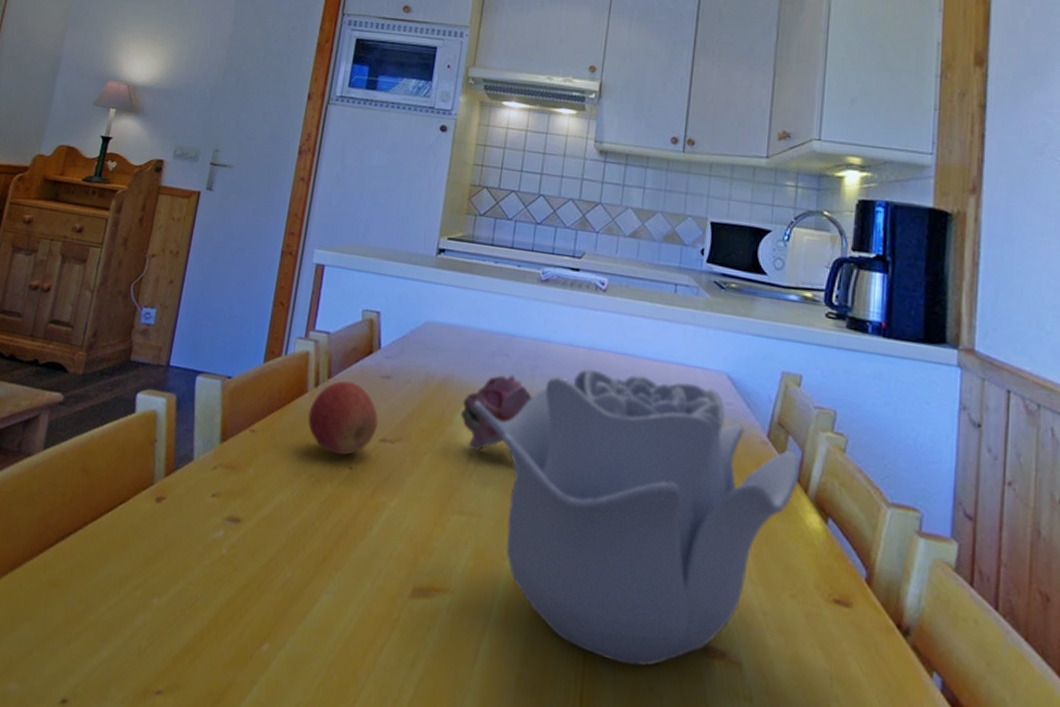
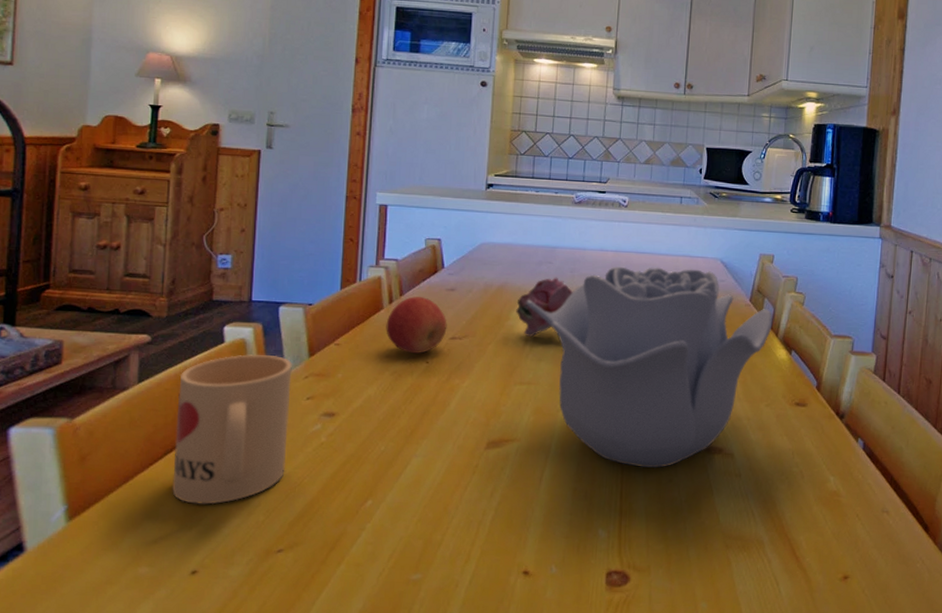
mug: none [57,430,202,616] -> present [172,354,292,505]

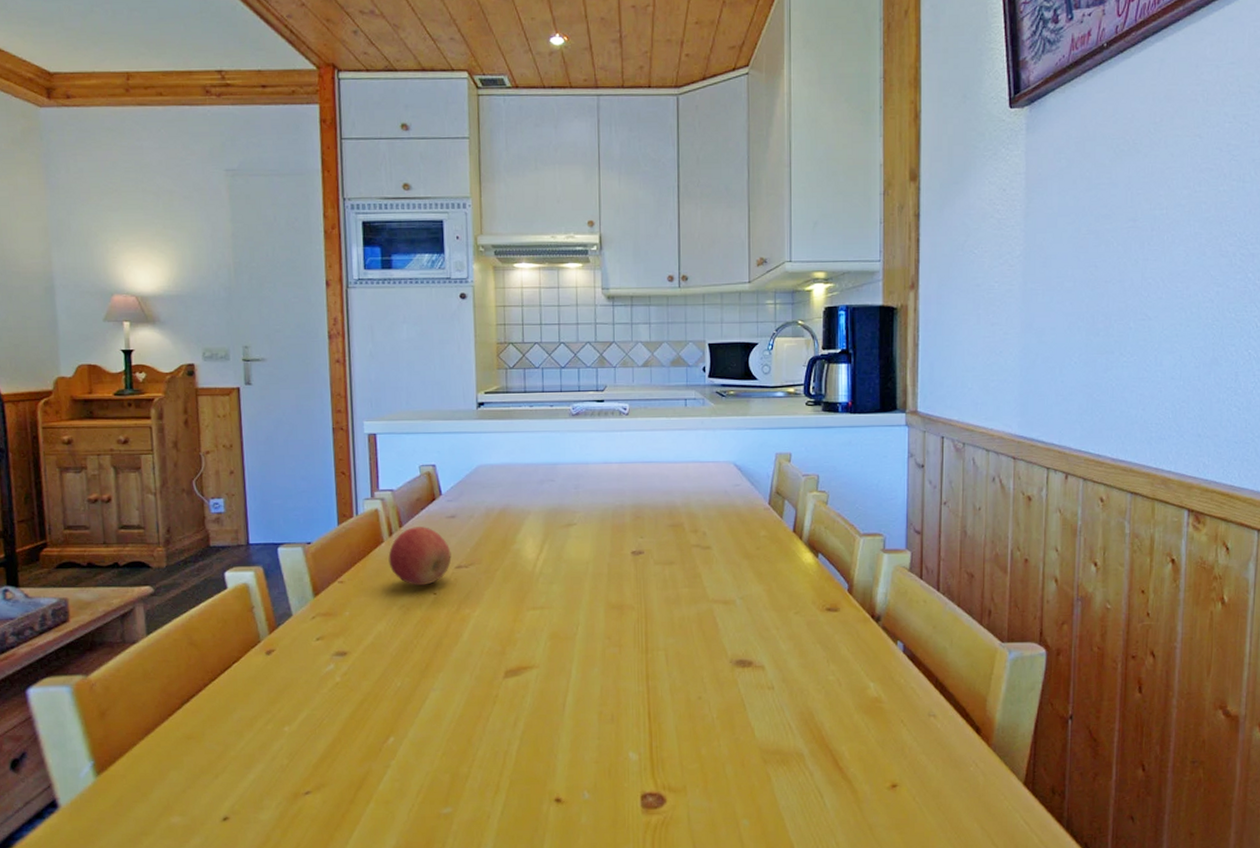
mug: present [172,354,292,505] -> none [186,598,303,752]
flower: present [516,277,573,337] -> none [521,495,579,559]
decorative bowl: present [526,266,773,468] -> none [531,475,796,687]

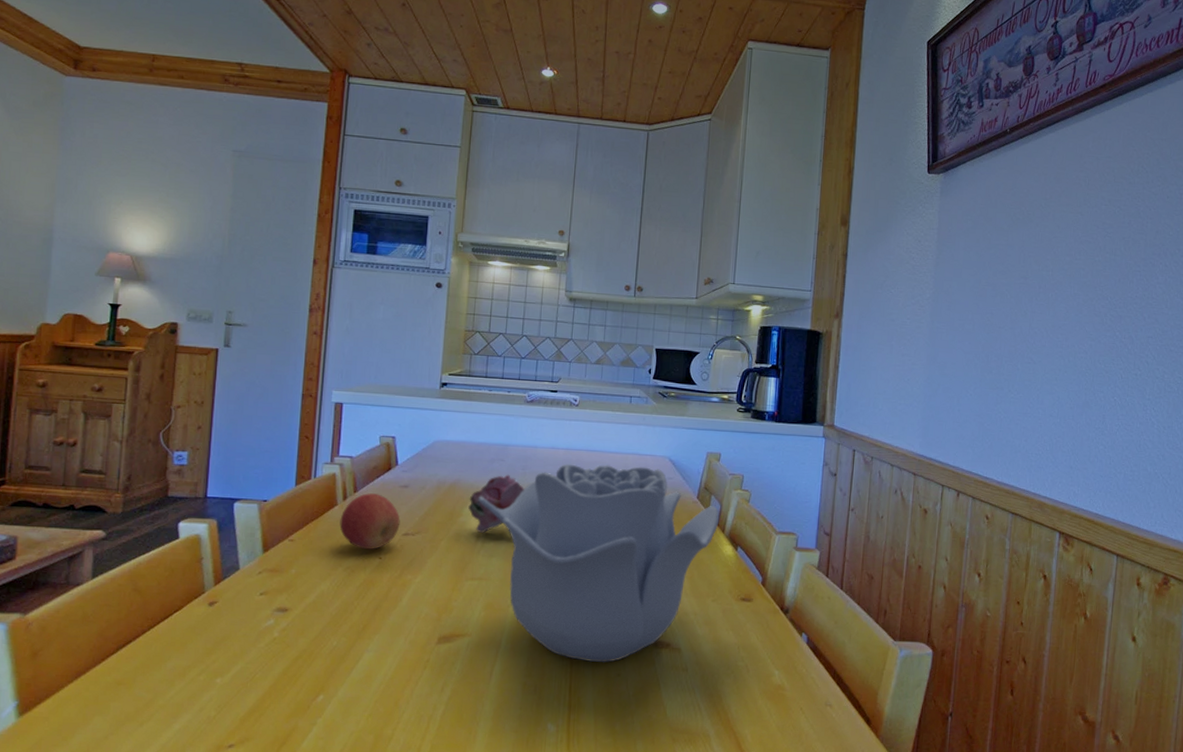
flower: none [521,495,579,559] -> present [468,474,524,533]
decorative bowl: none [531,475,796,687] -> present [478,464,720,663]

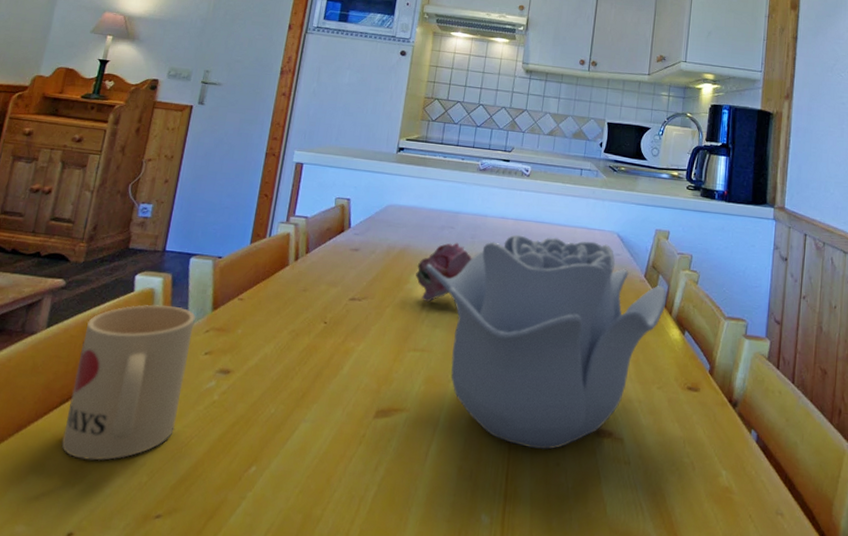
mug: none [124,550,246,700] -> present [61,304,196,461]
apple: present [339,493,401,549] -> none [288,254,349,313]

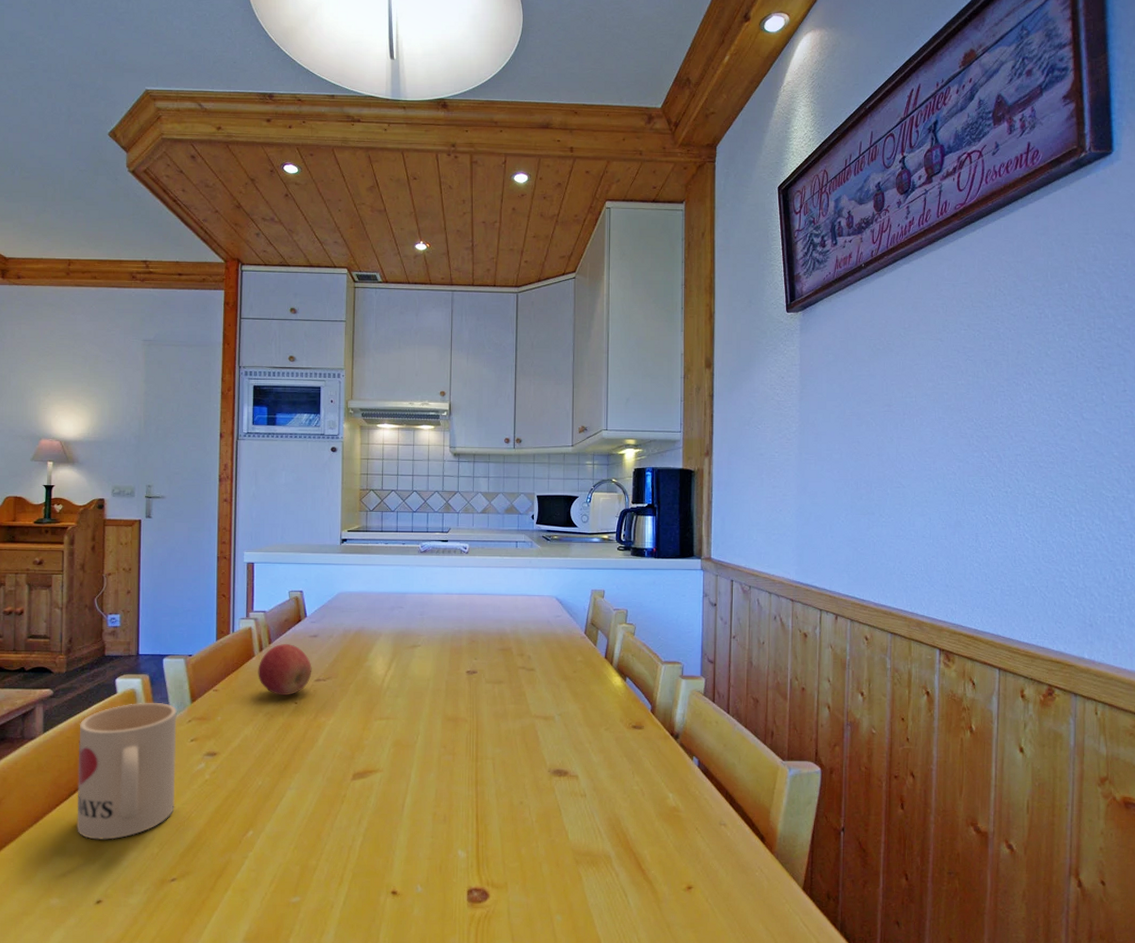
apple: none [288,254,349,313] -> present [258,644,312,695]
flower: present [415,242,472,302] -> none [373,620,423,675]
decorative bowl: present [426,234,667,450] -> none [381,607,607,792]

